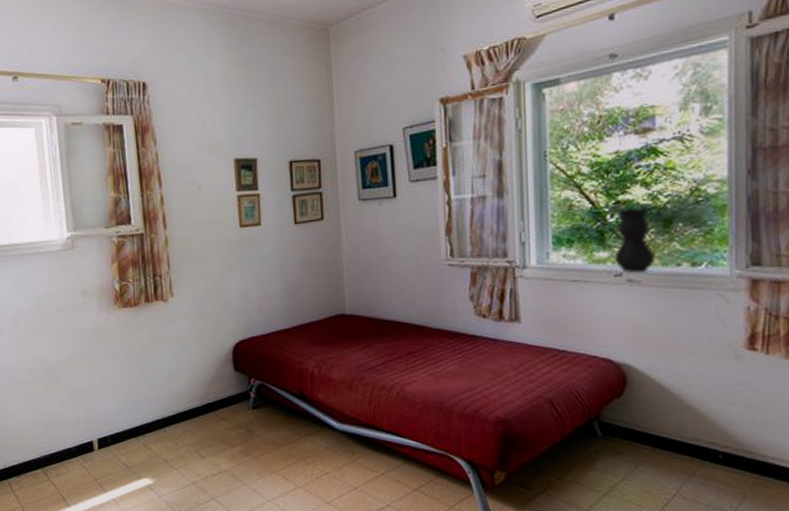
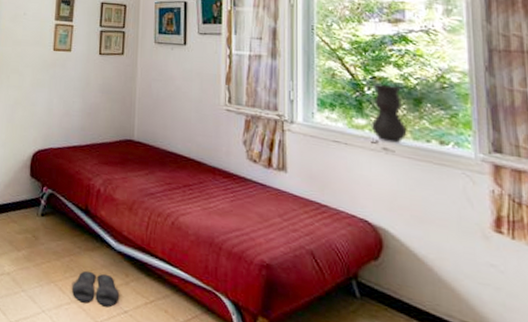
slippers: none [295,455,348,487] -> present [71,270,120,308]

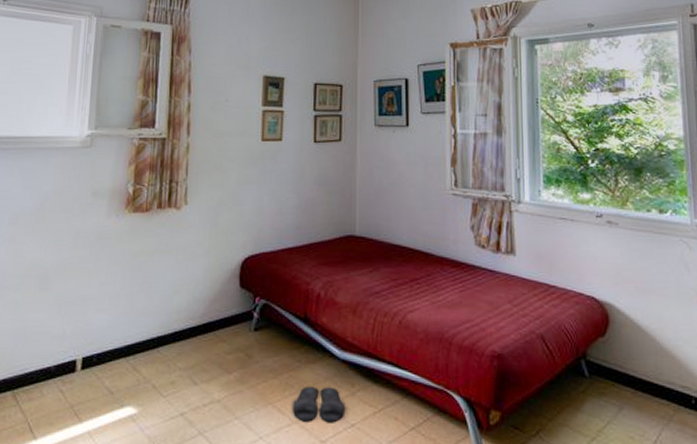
vase: present [371,83,407,144] -> none [595,155,629,216]

